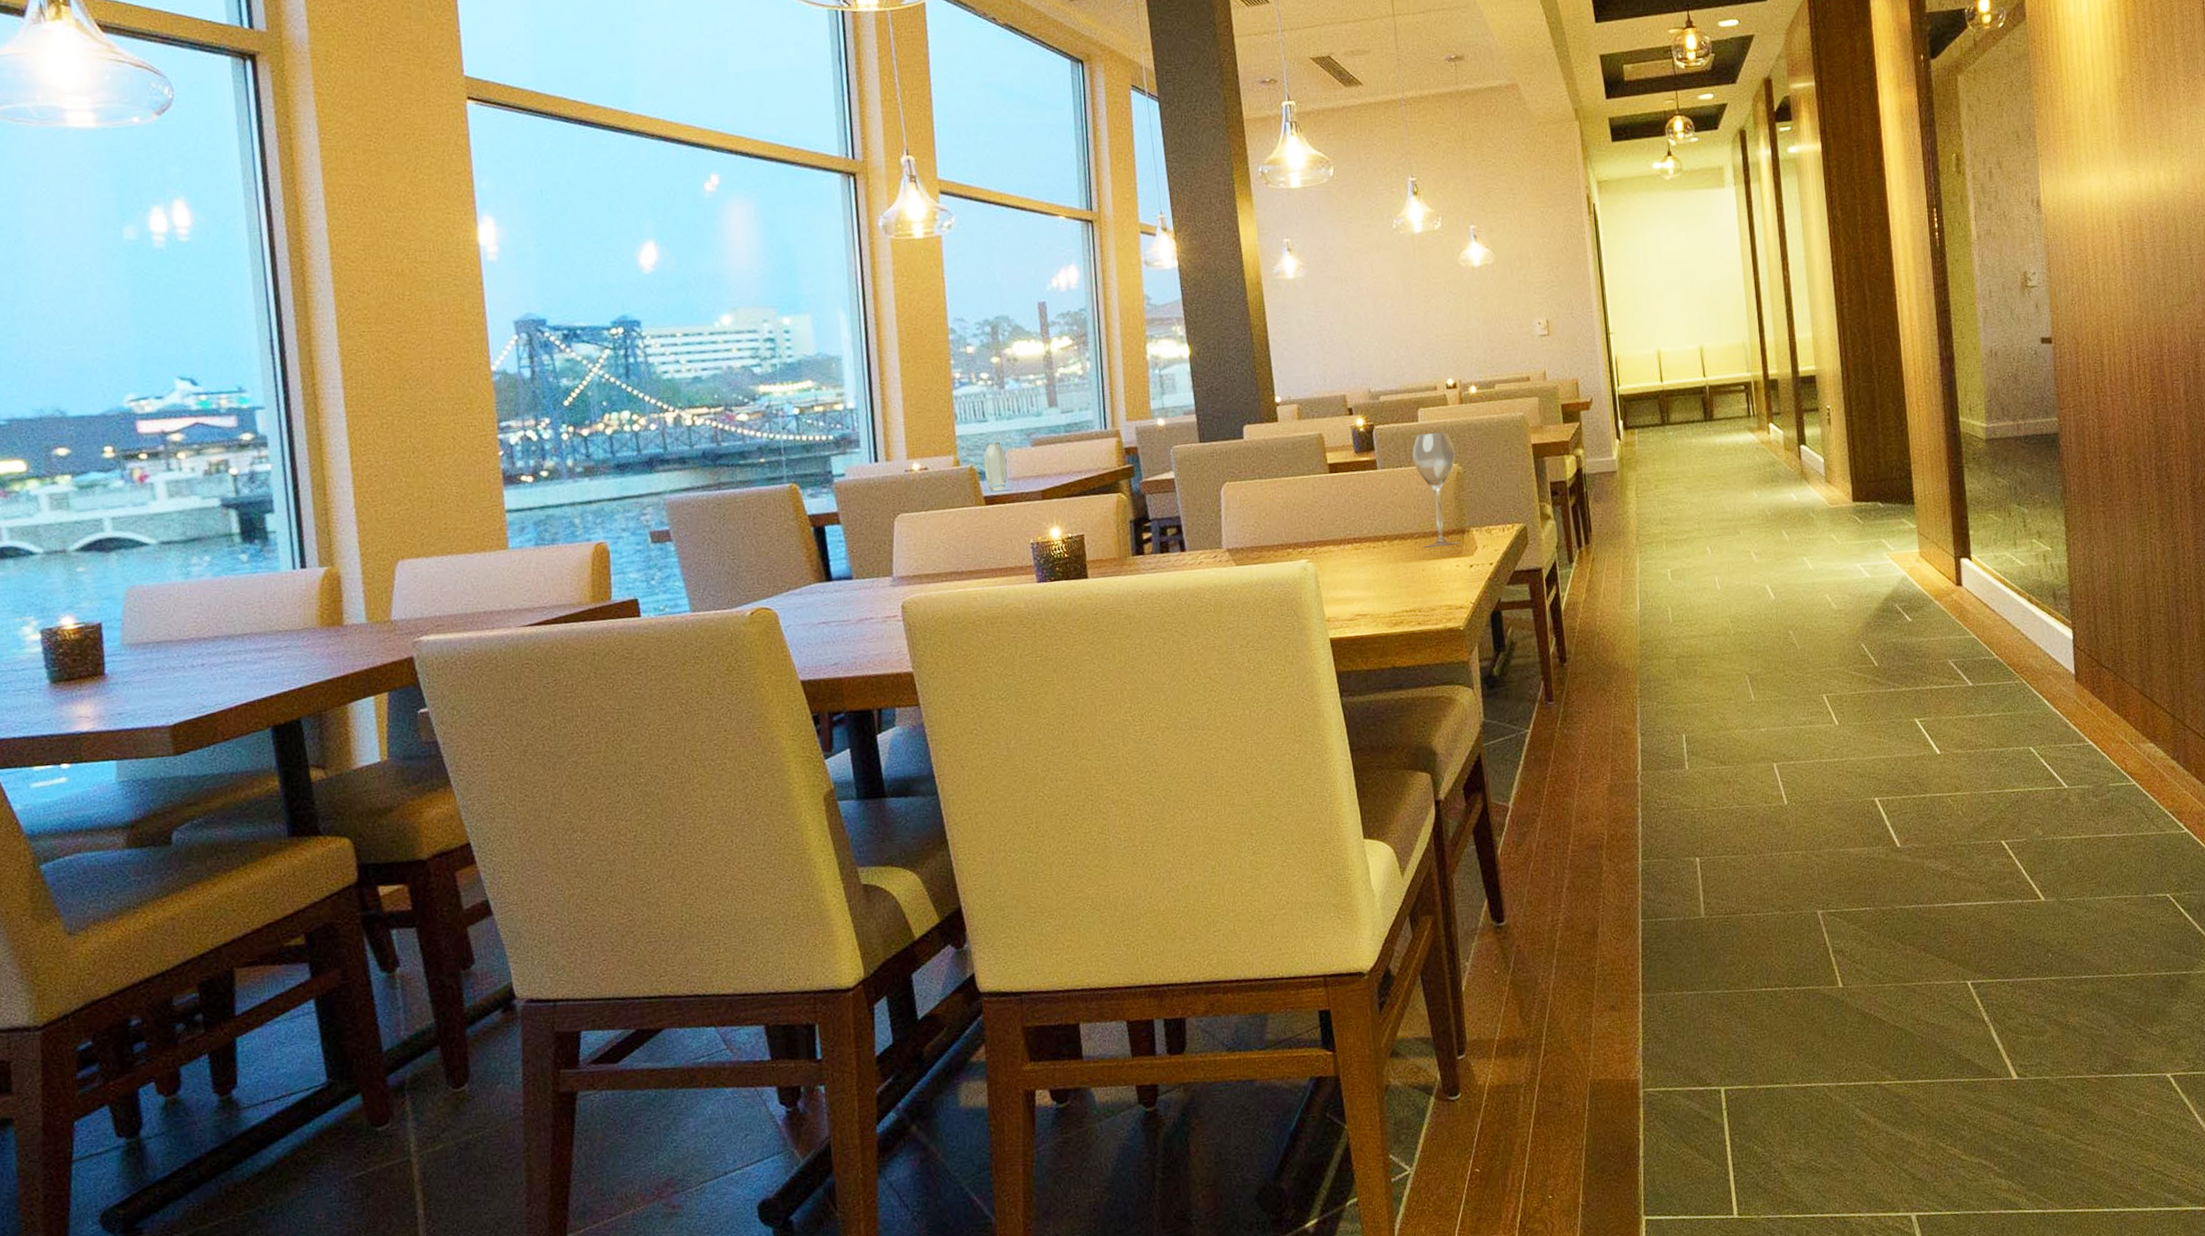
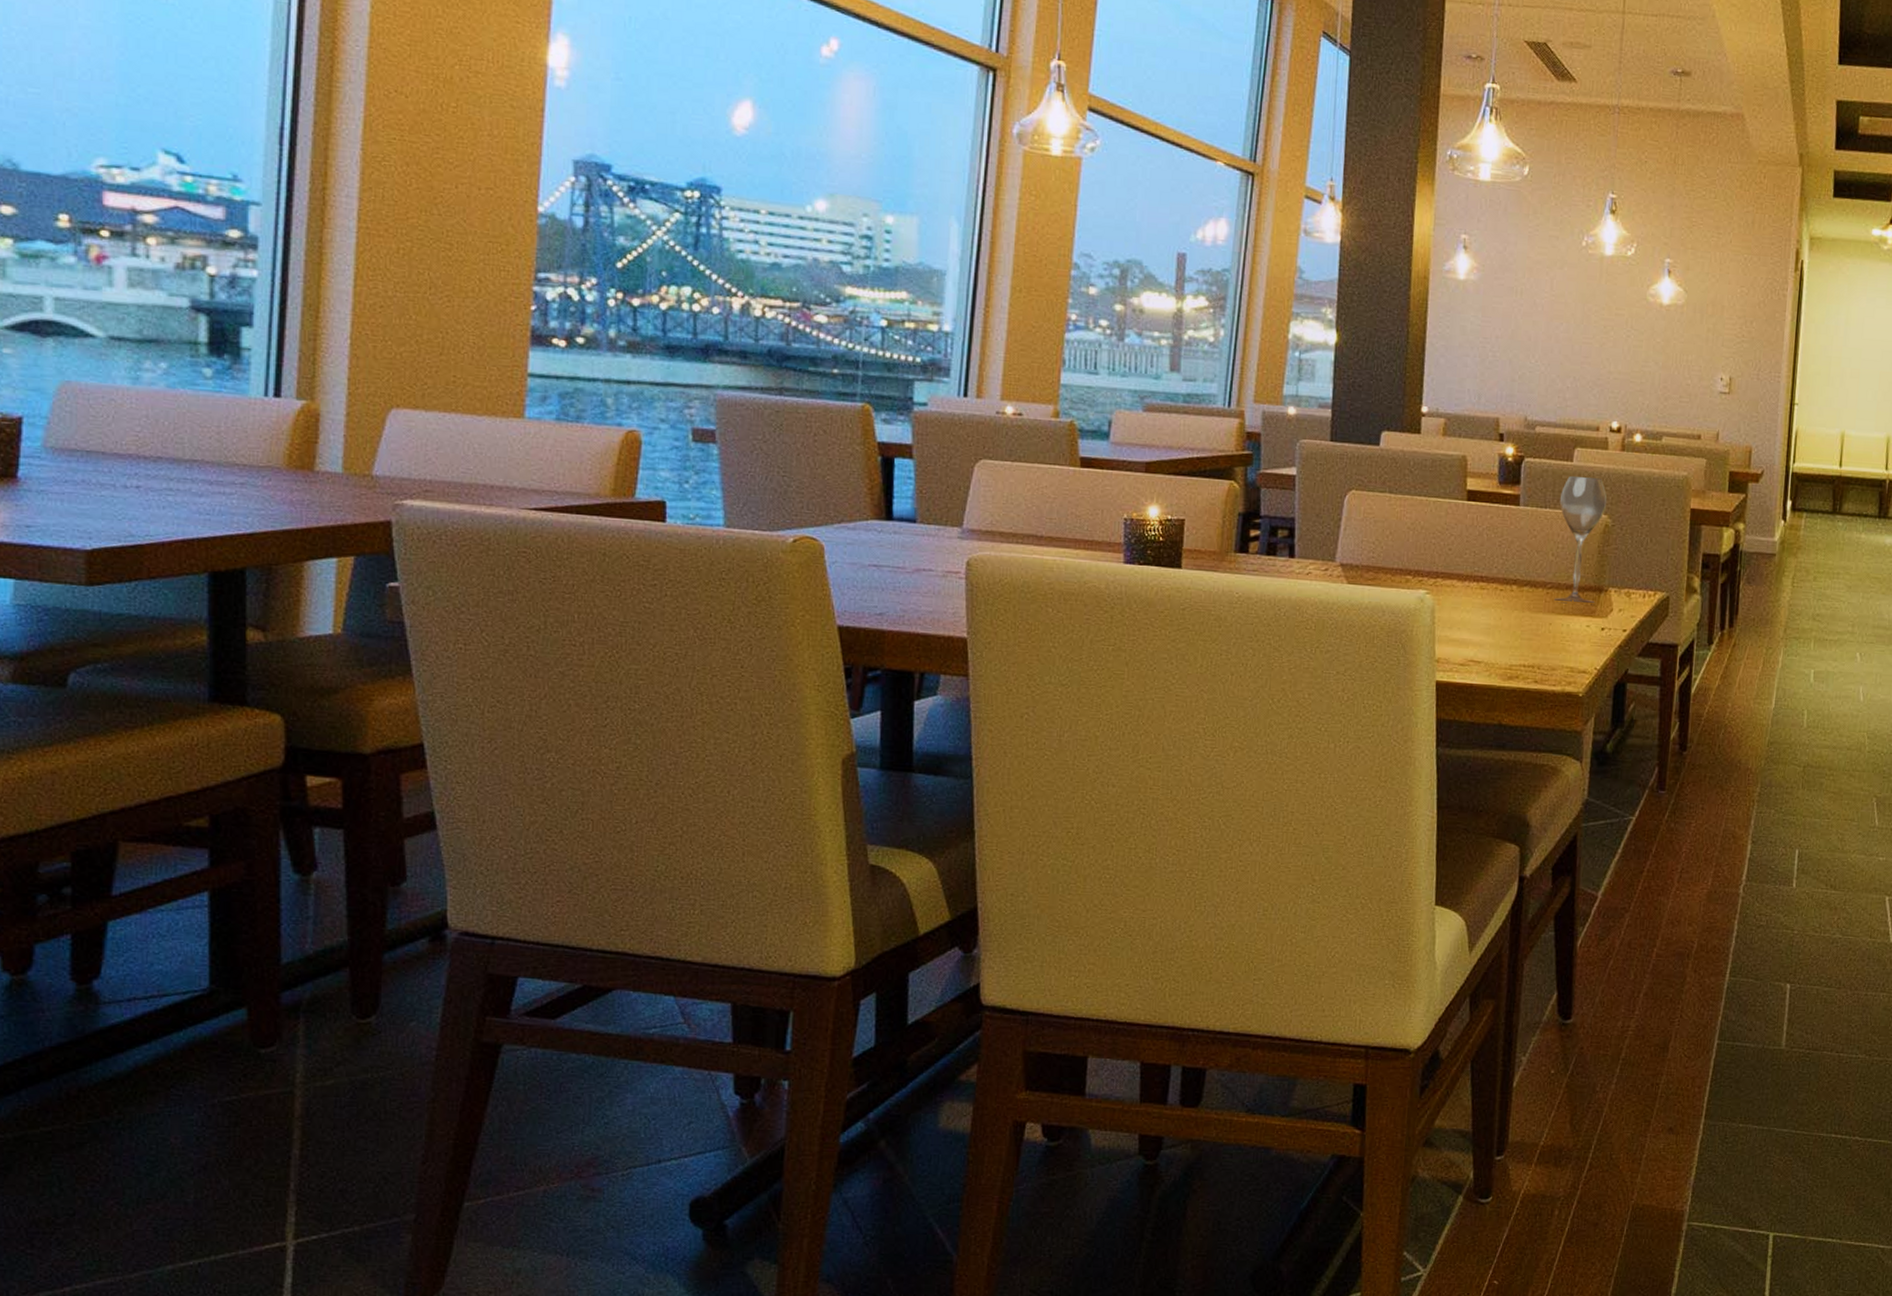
vase: present [983,441,1007,492] -> none [1086,398,1113,455]

